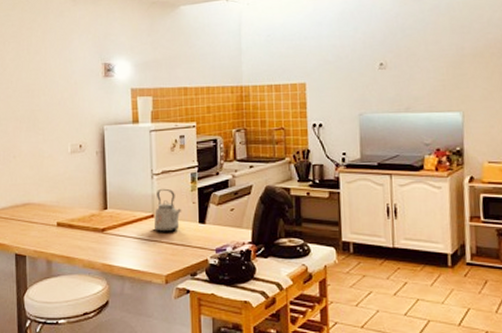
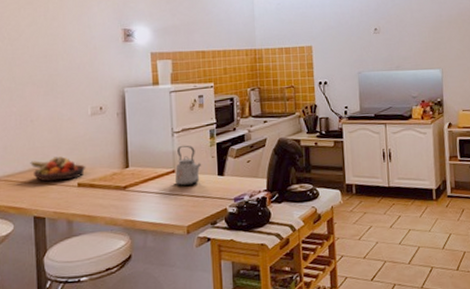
fruit bowl: none [12,194,66,220] -> present [30,156,86,182]

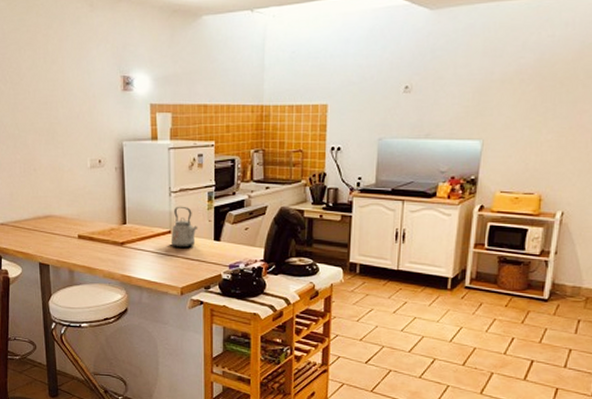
fruit bowl: present [30,156,86,182] -> none [34,207,86,231]

